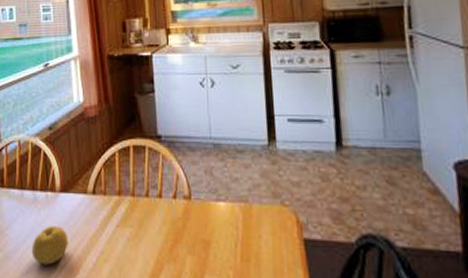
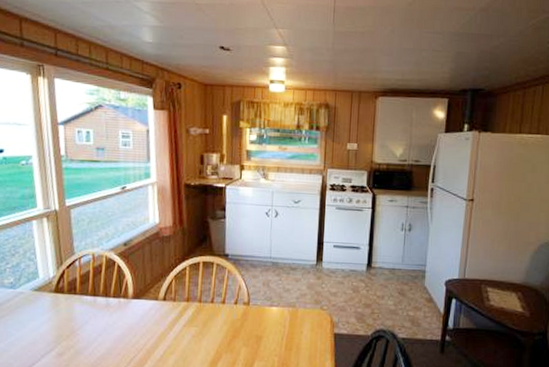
fruit: present [31,225,68,265] -> none [102,326,139,358]

